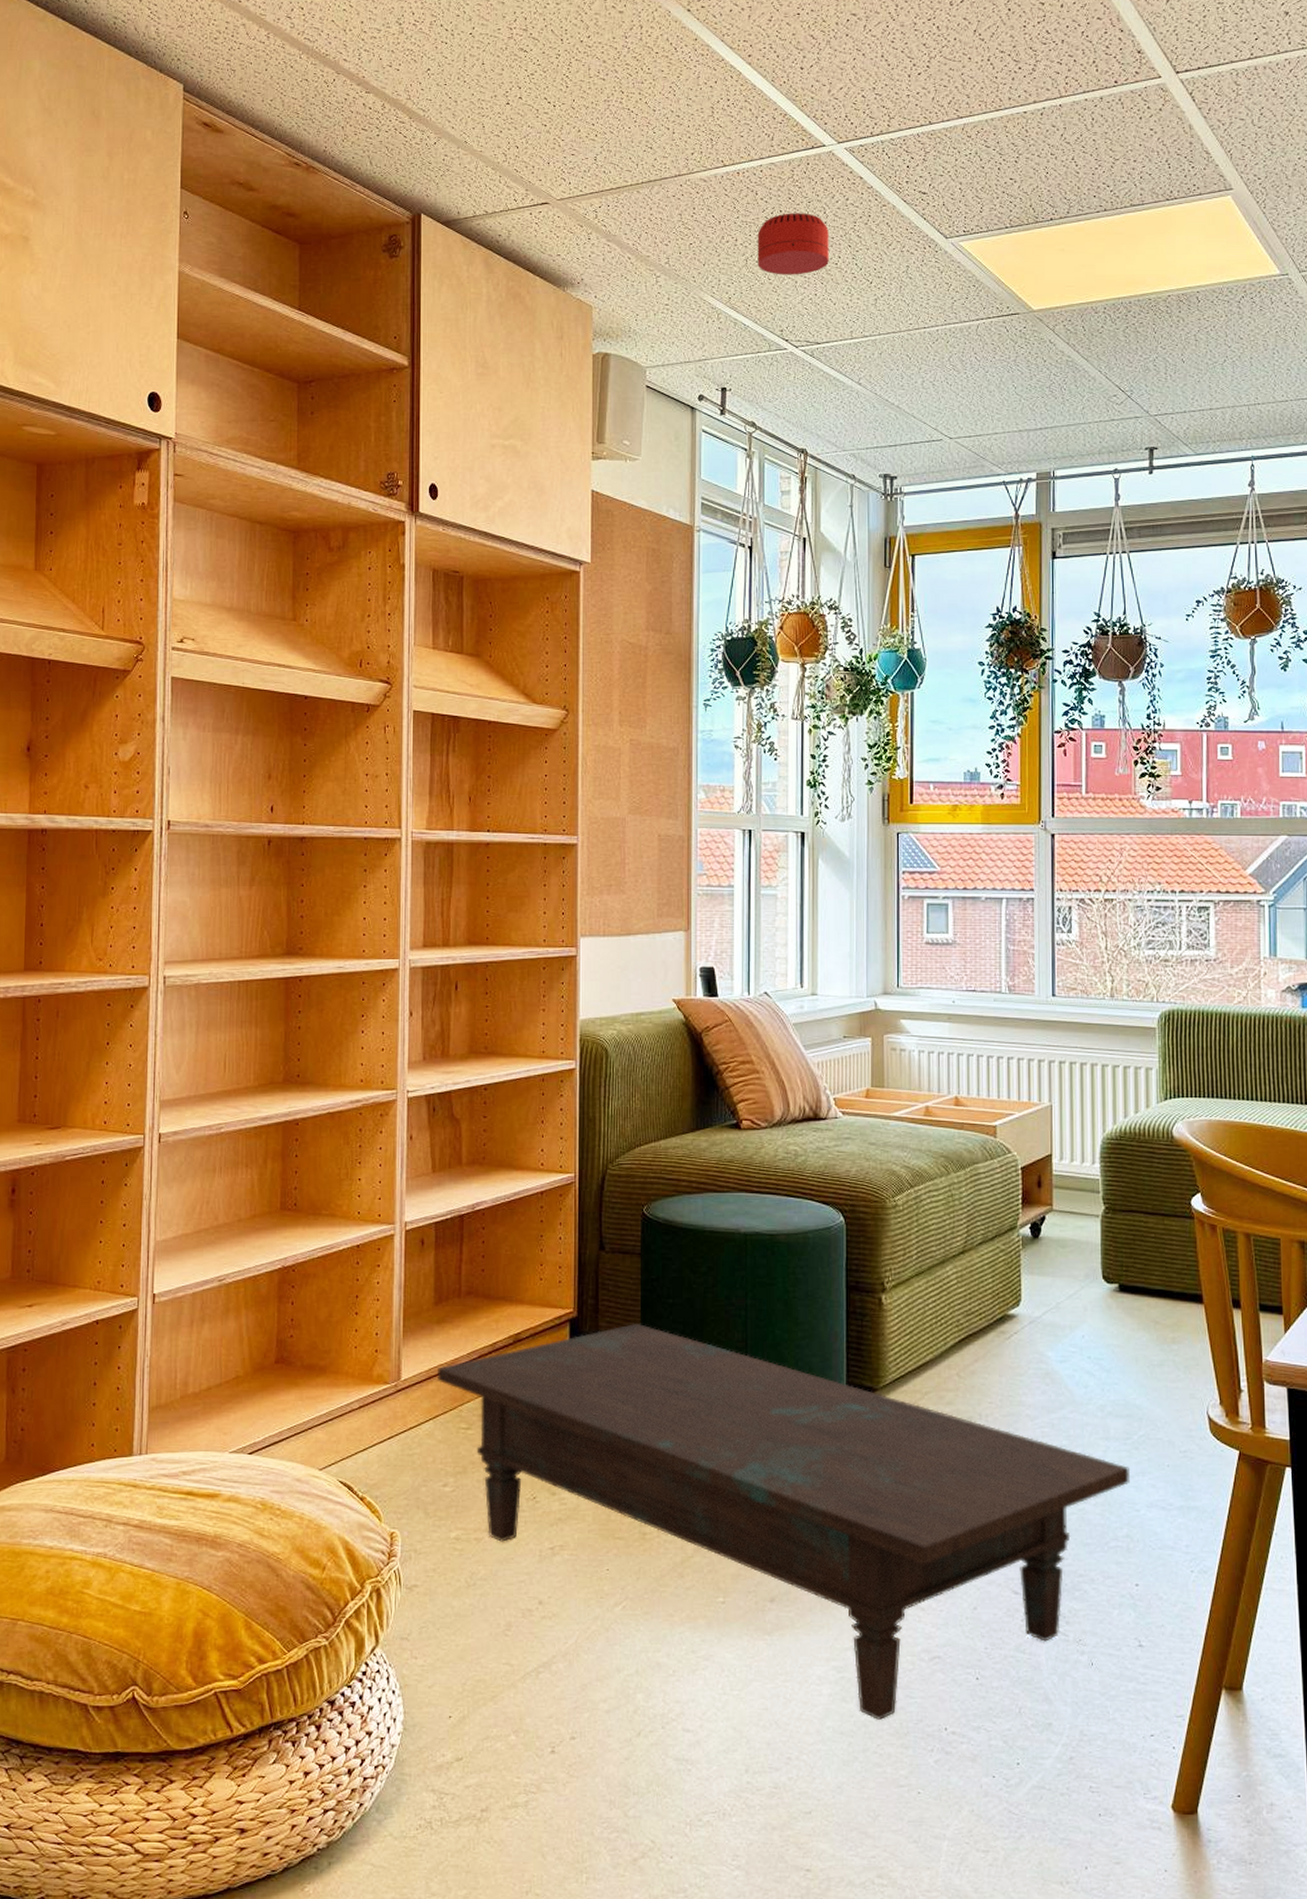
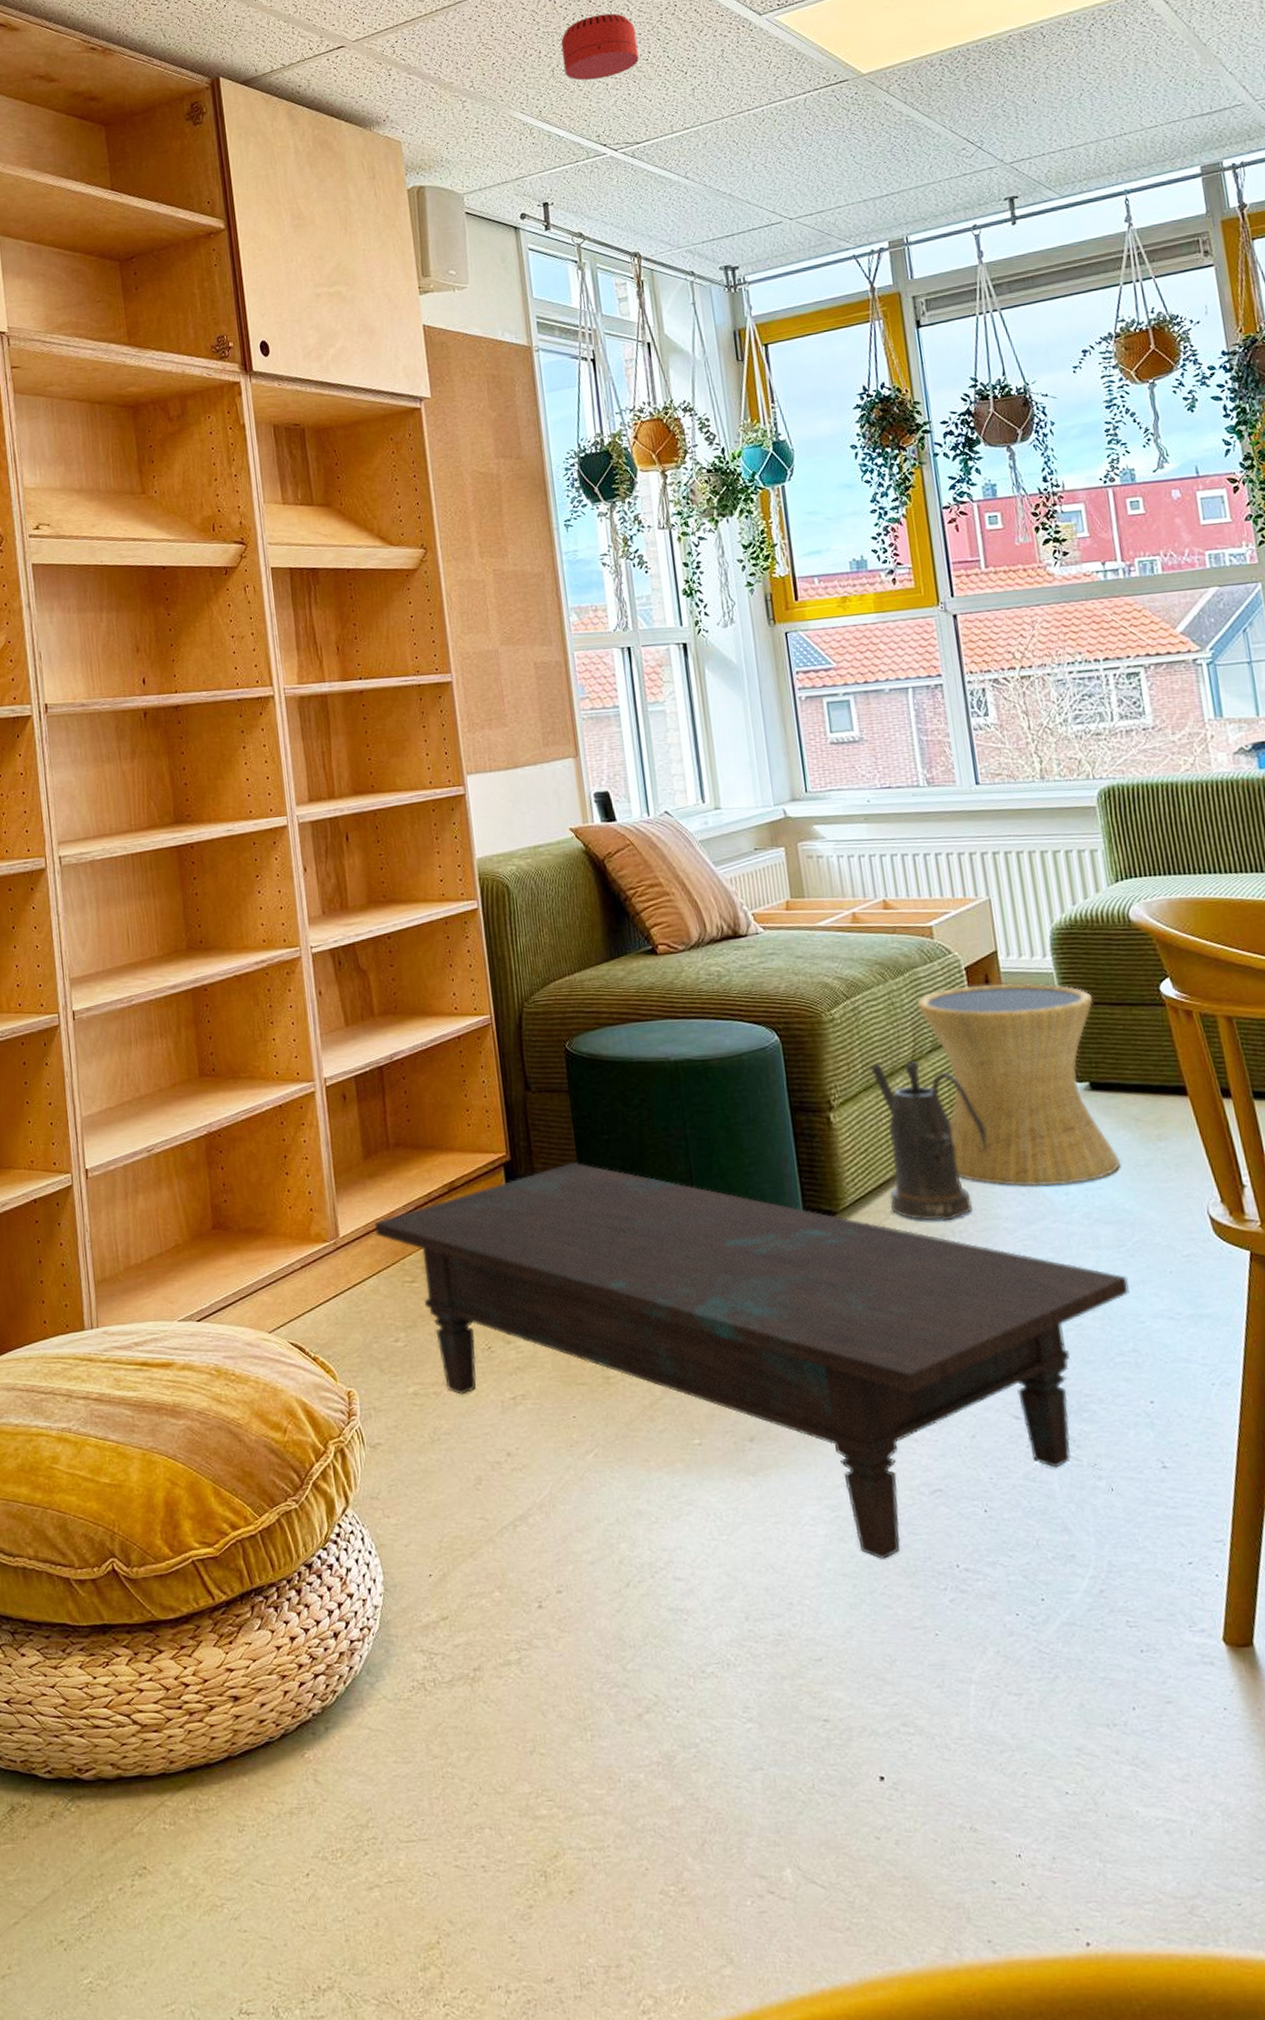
watering can: none [925,1252,1022,1405] -> present [871,1061,987,1221]
side table: none [974,1185,1137,1379] -> present [917,983,1121,1187]

